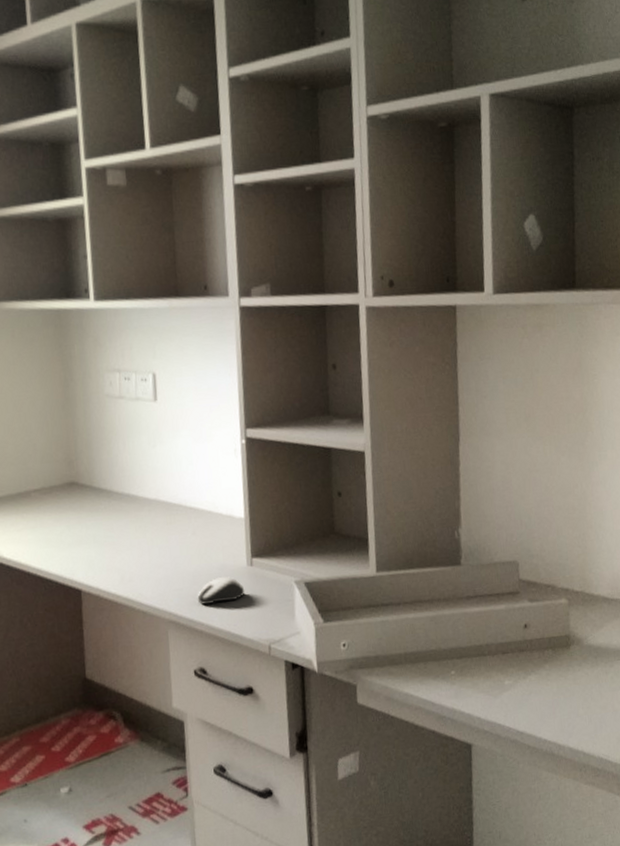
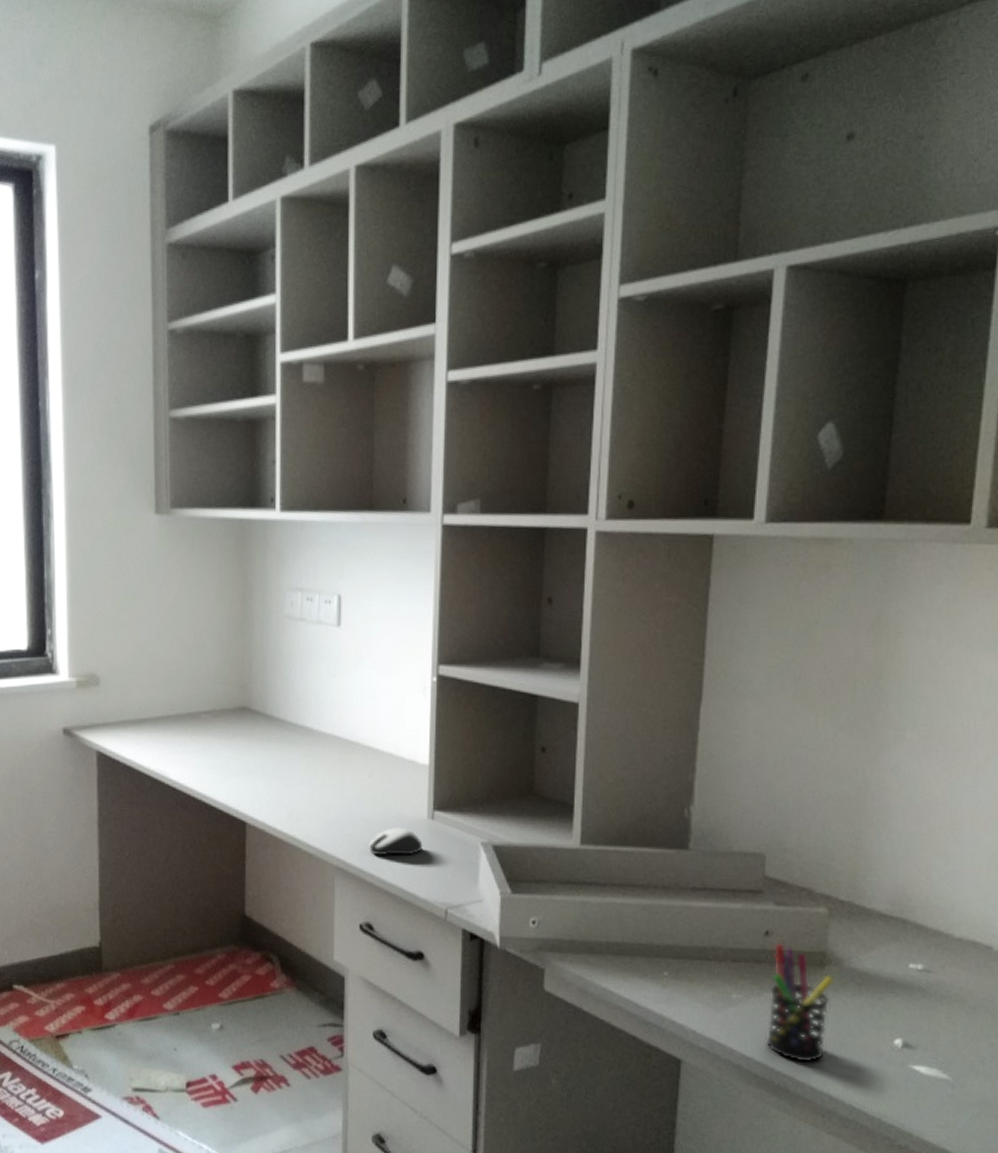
pen holder: none [533,633,579,729] -> present [766,944,835,1063]

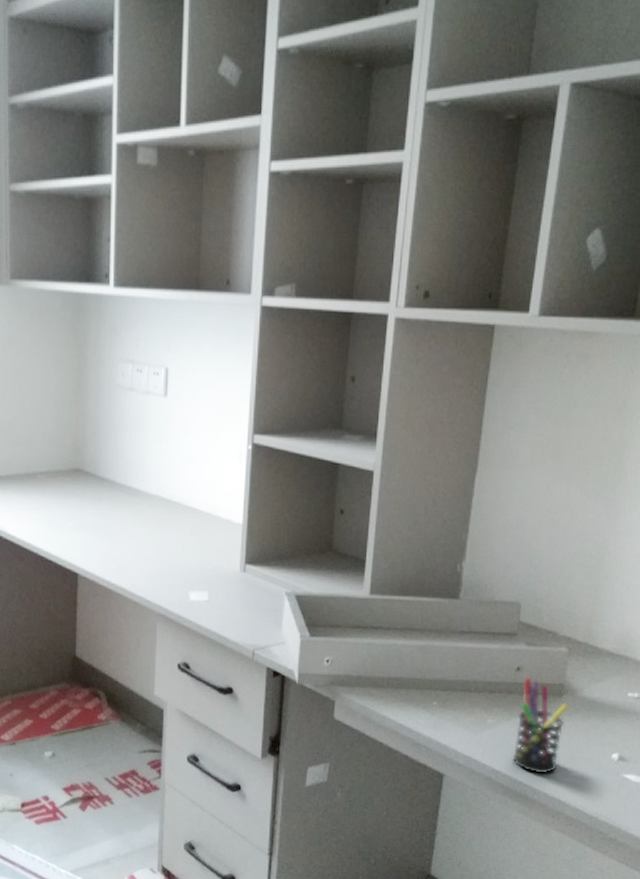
computer mouse: present [369,826,423,856] -> none [188,578,235,604]

